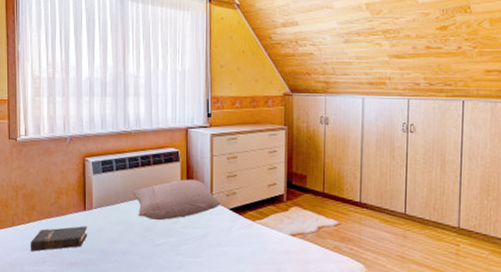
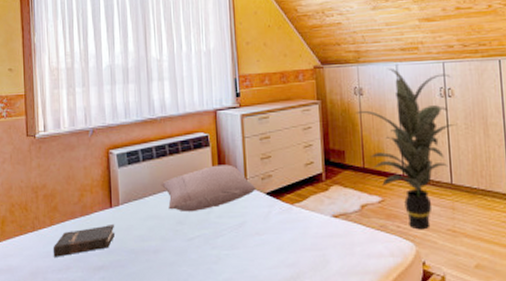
indoor plant: none [318,100,415,254] -> present [354,67,456,230]

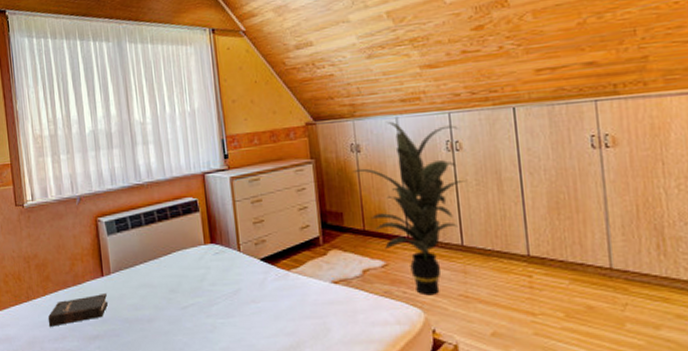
pillow: present [161,164,256,212] -> none [151,230,250,280]

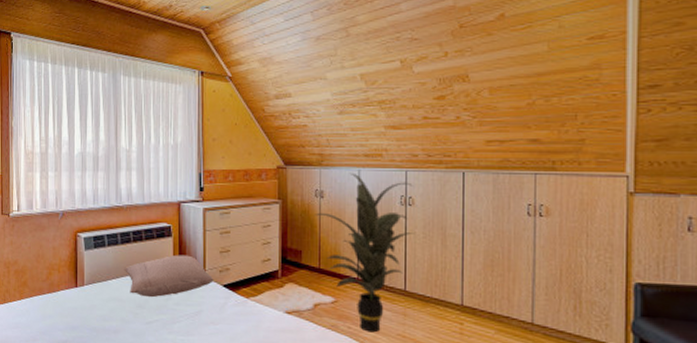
hardback book: present [47,292,109,327] -> none [21,302,79,329]
pillow: none [151,230,250,280] -> present [124,254,214,298]

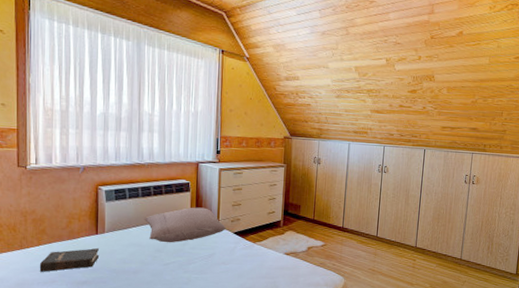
hardback book: none [21,302,79,329] -> present [39,247,100,272]
indoor plant: present [313,172,414,333] -> none [311,145,388,268]

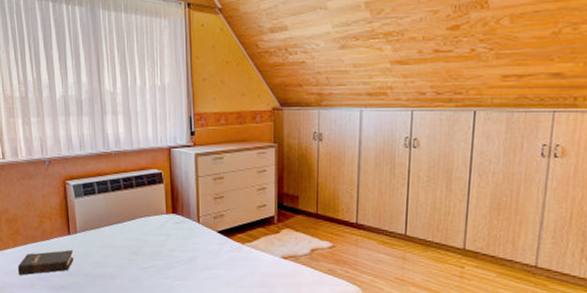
pillow: present [144,207,226,243] -> none [116,201,208,244]

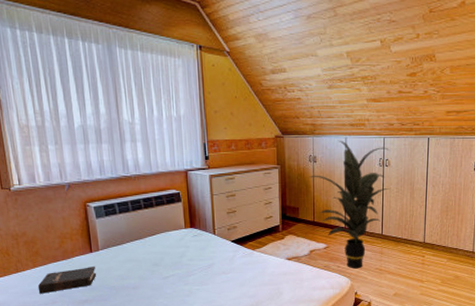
indoor plant: none [311,113,419,277] -> present [308,140,390,269]

